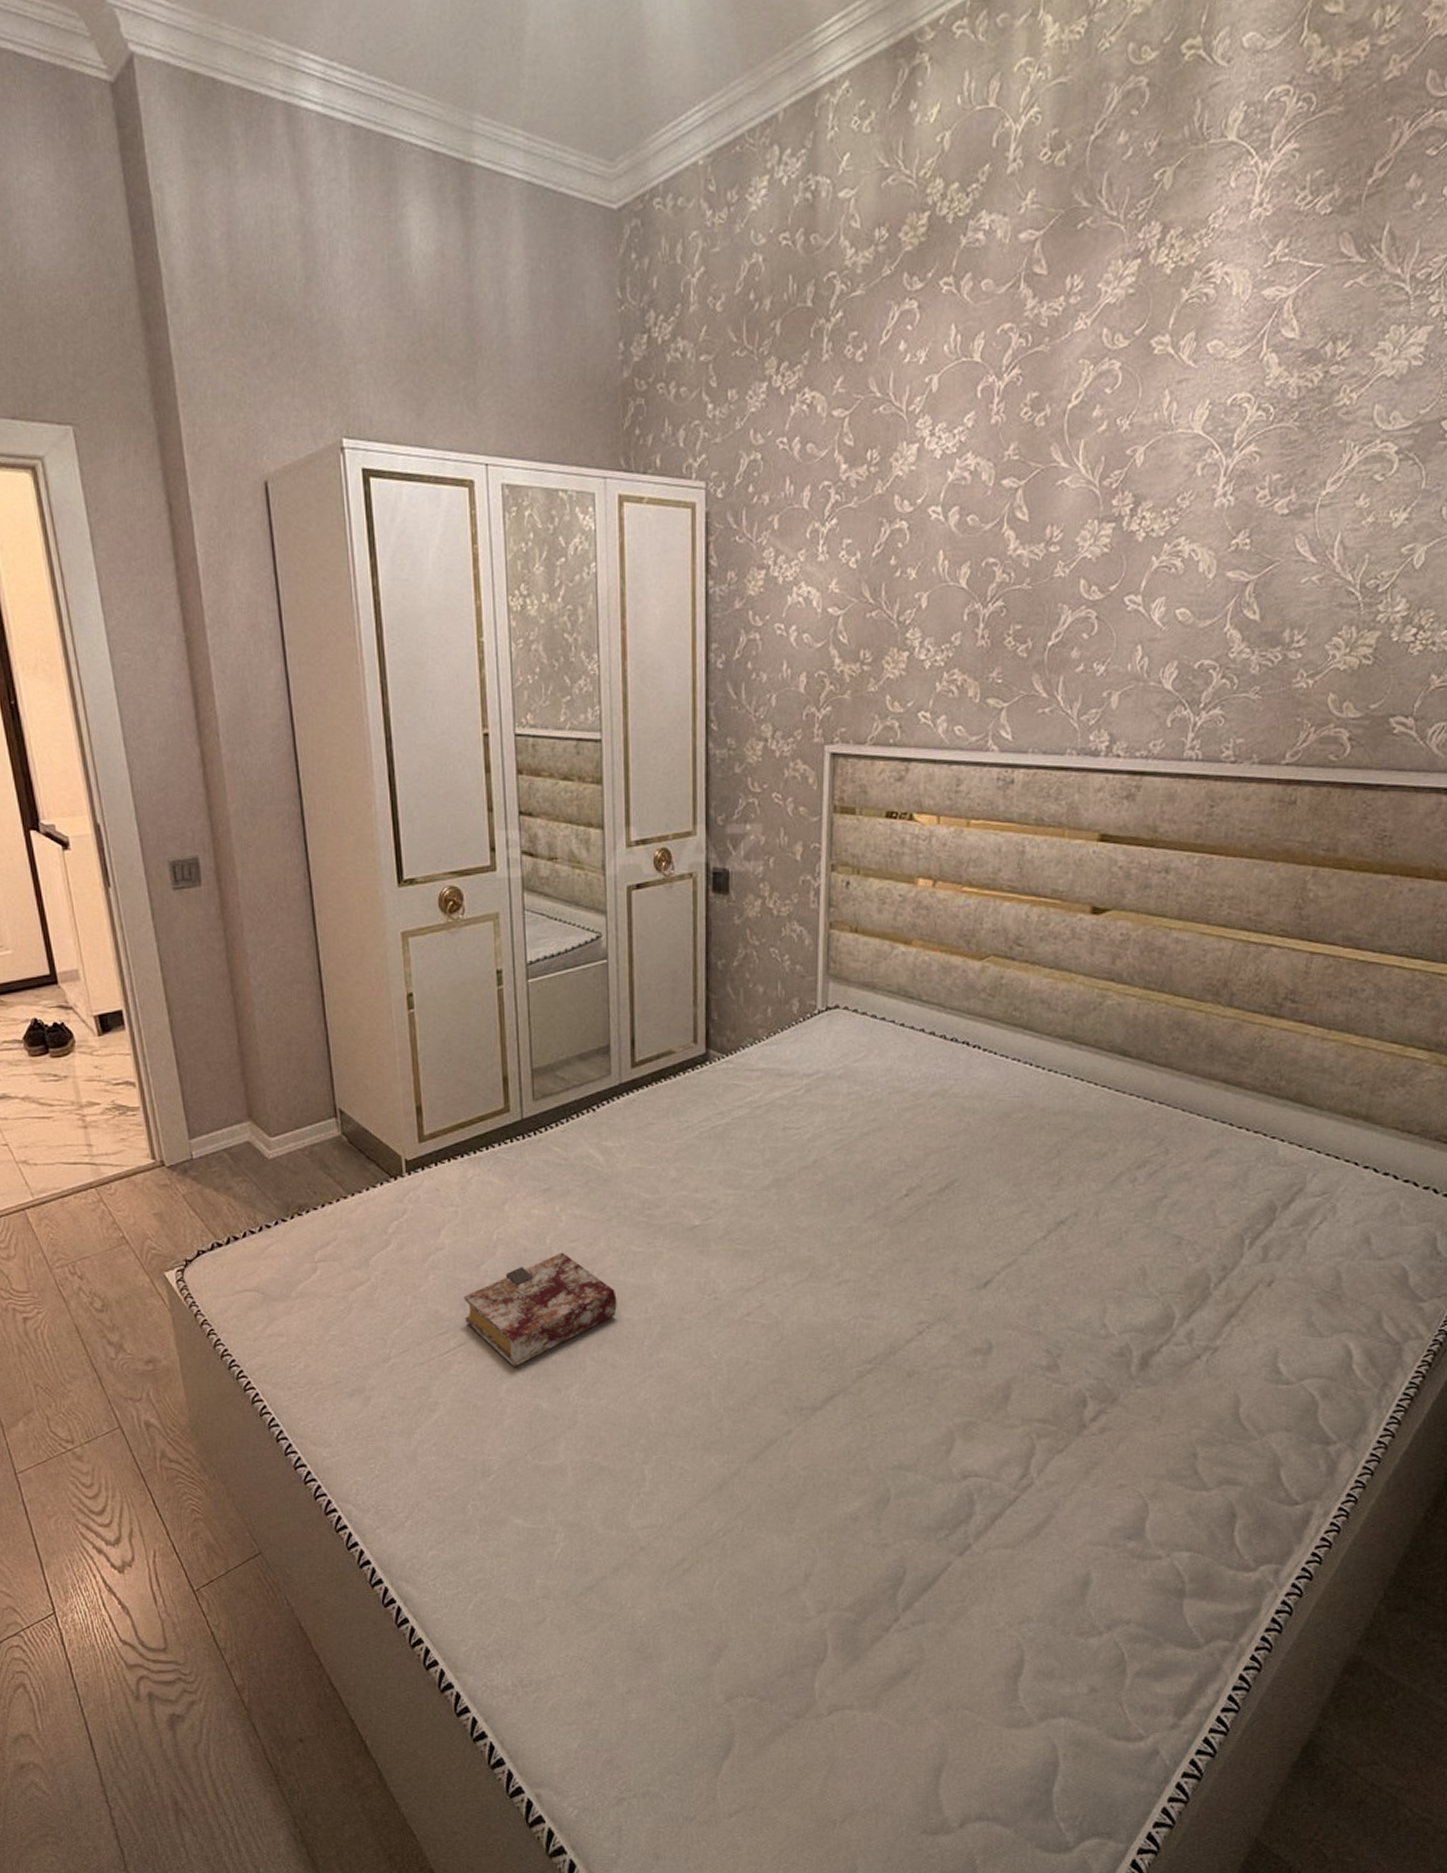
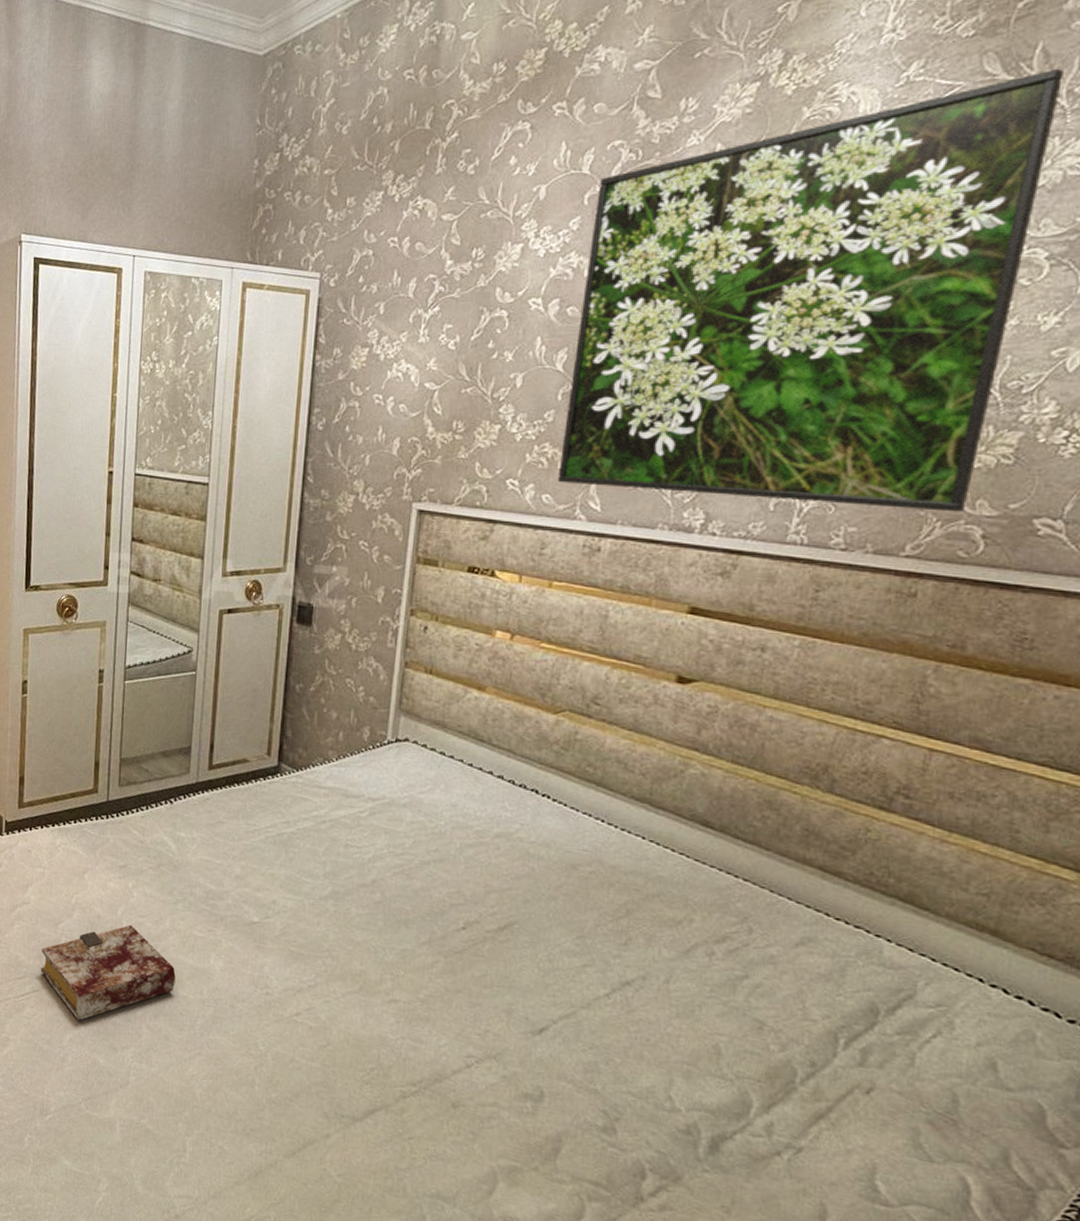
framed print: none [968,251,1409,717] -> present [557,68,1065,512]

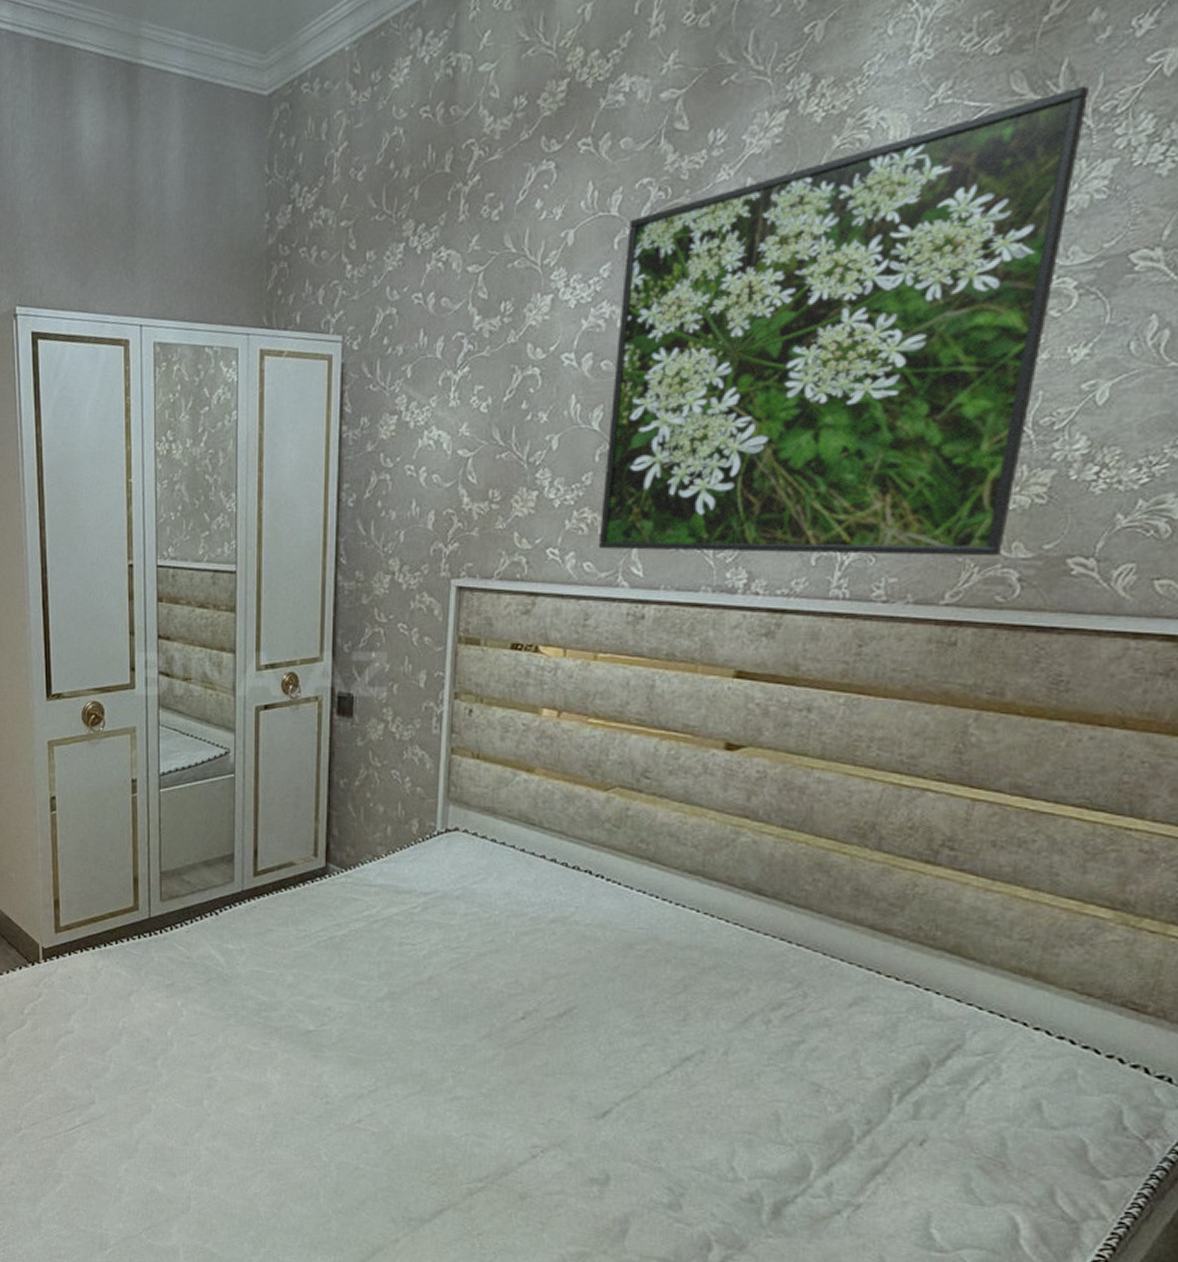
book: present [40,924,176,1021] -> none [89,1045,232,1149]

